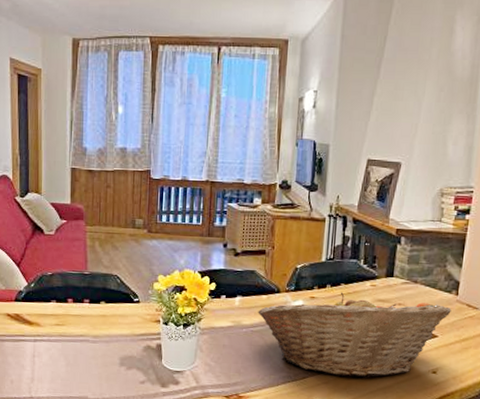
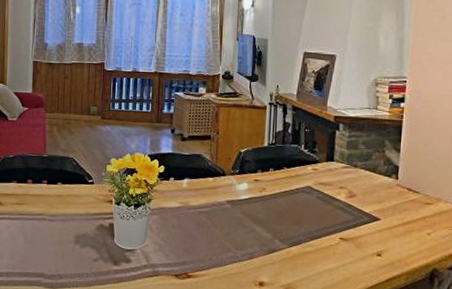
fruit basket: present [258,292,452,378] -> none [205,175,392,260]

